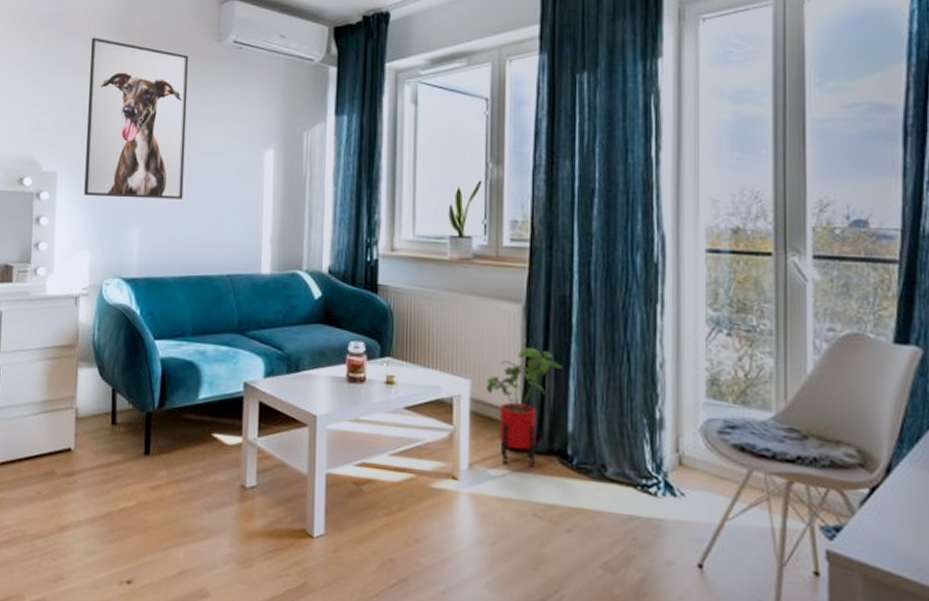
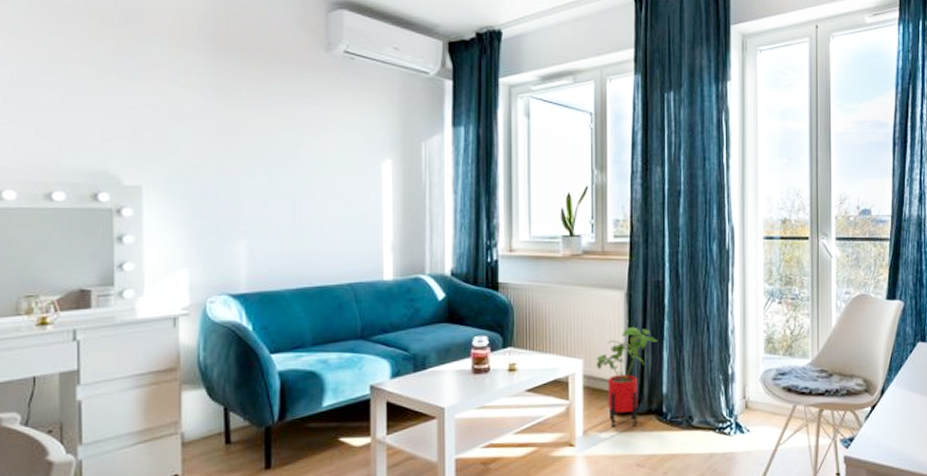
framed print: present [84,37,189,199] -> none [176,40,295,212]

